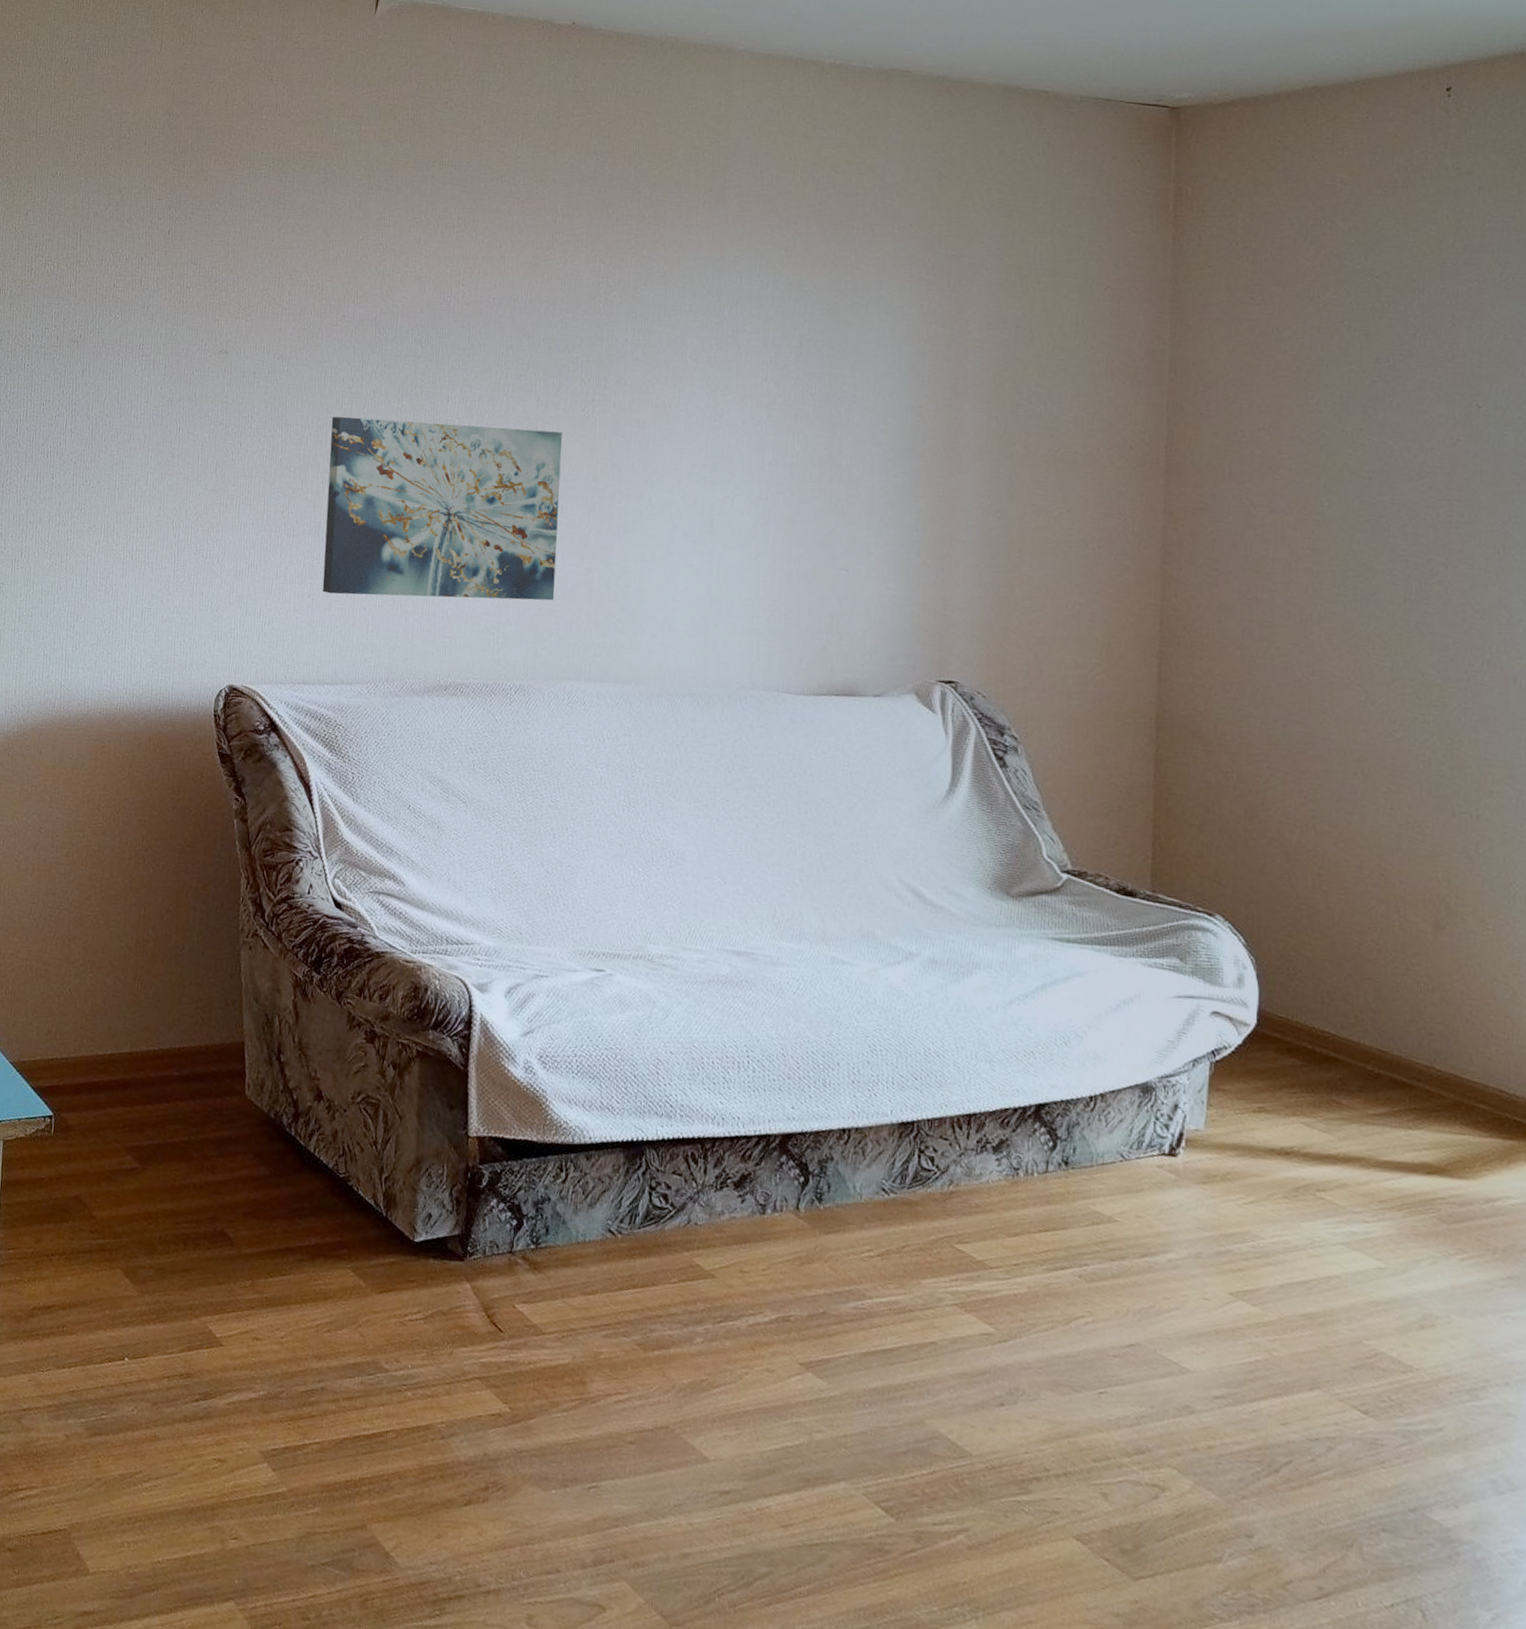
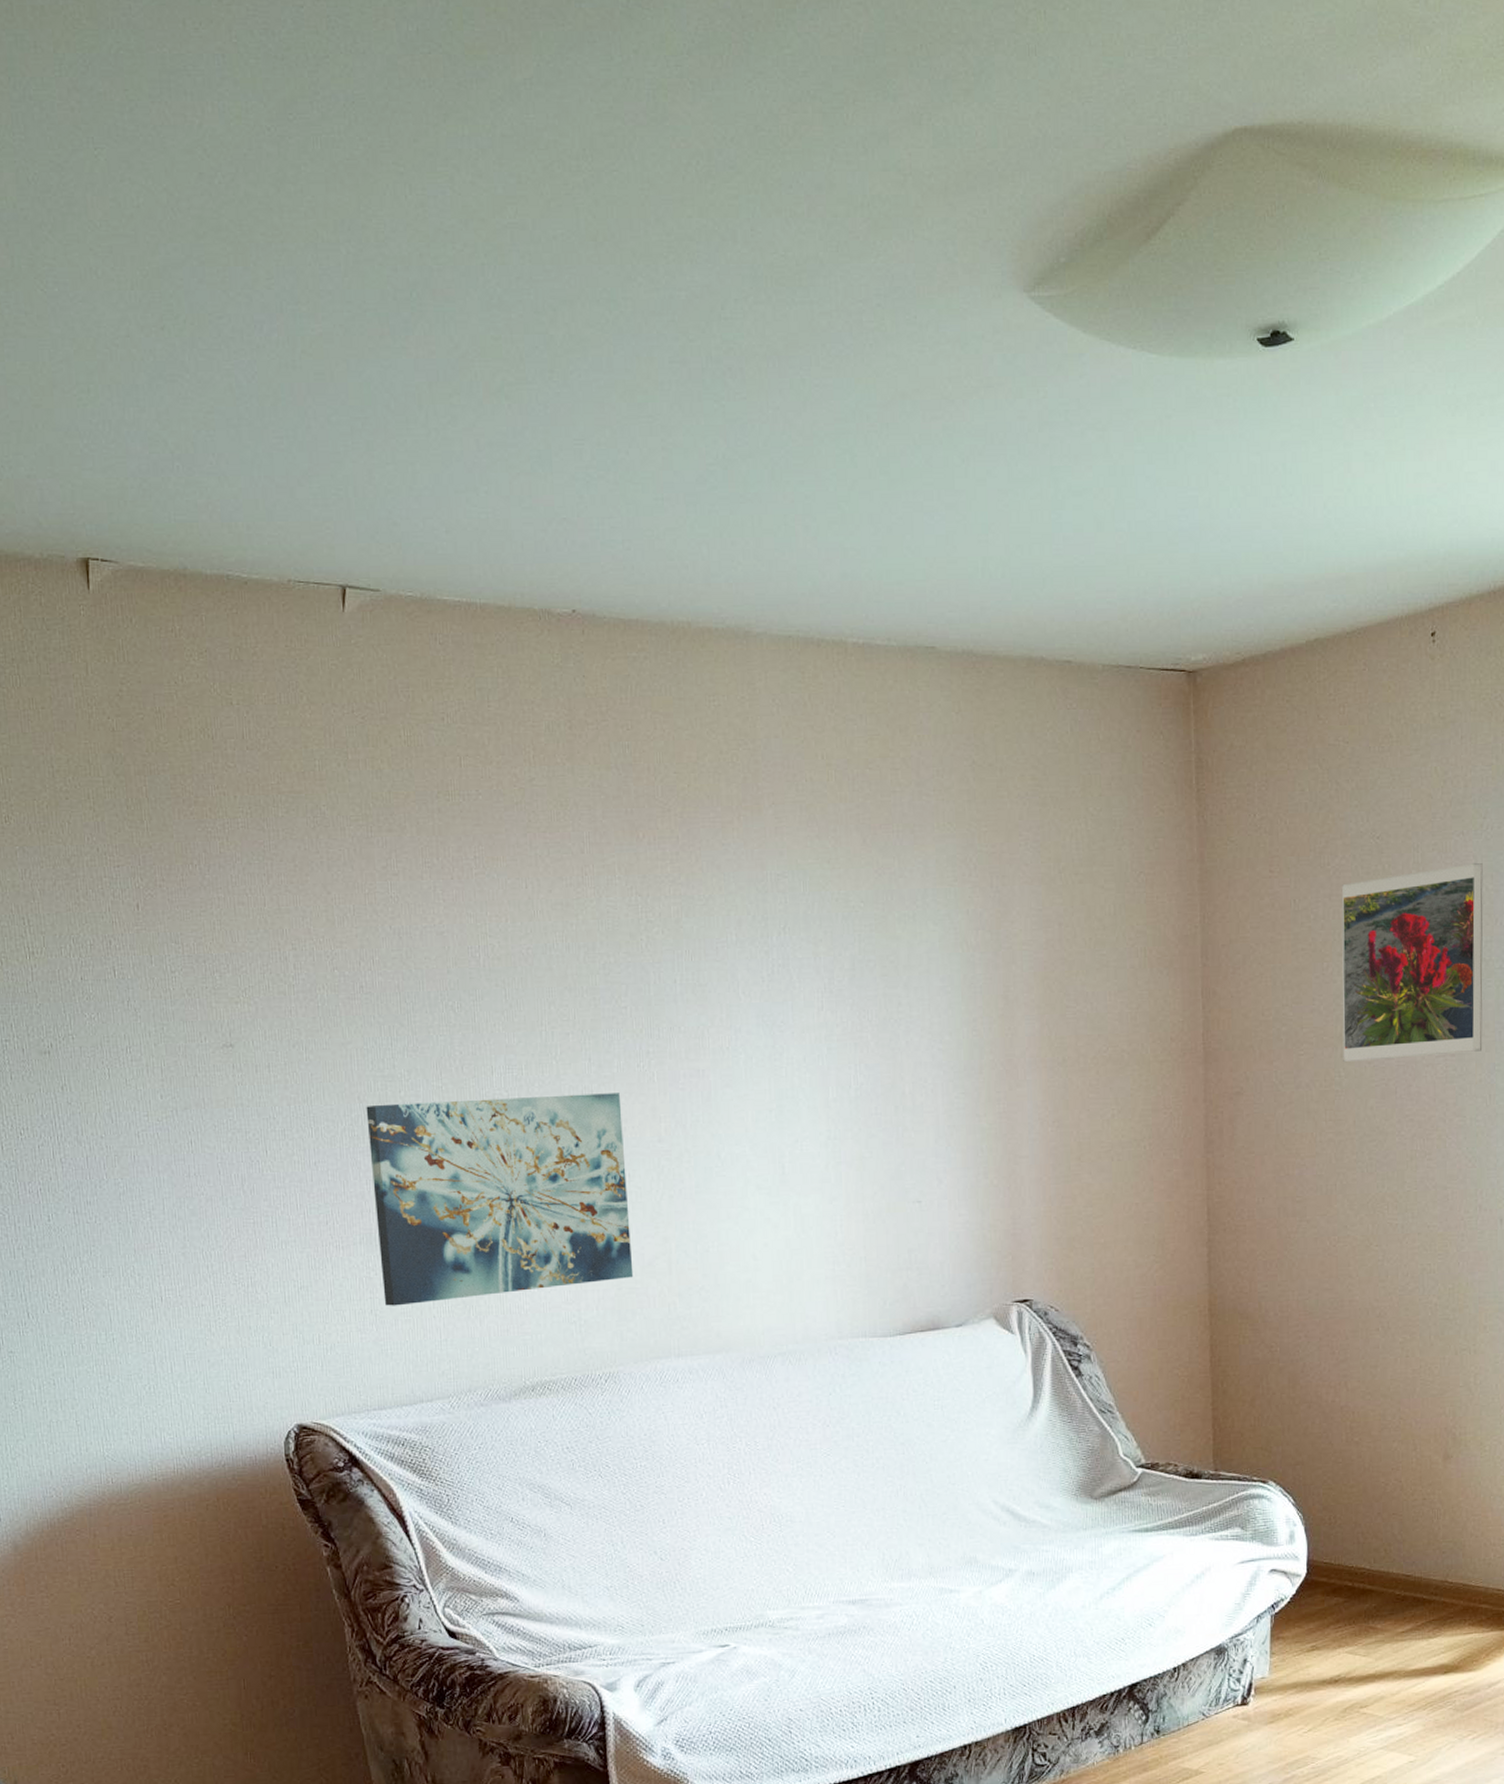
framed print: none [1326,311,1501,500] -> present [1341,863,1483,1063]

